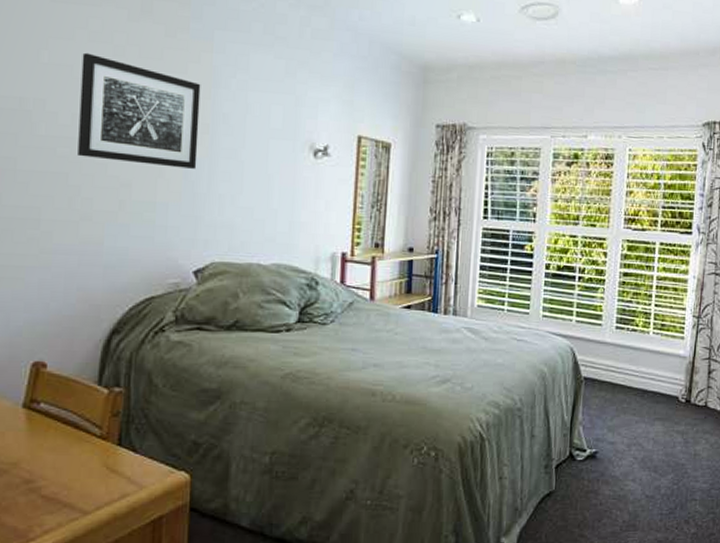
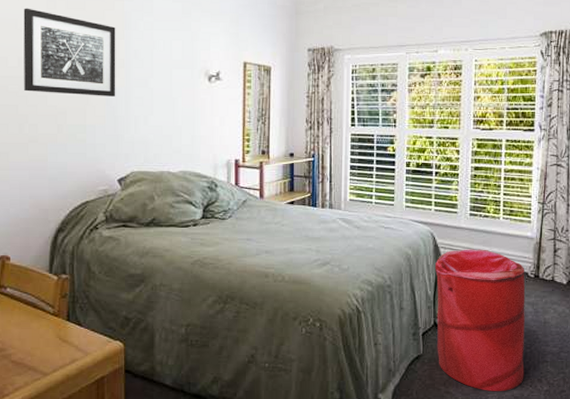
laundry hamper: none [572,367,676,534] -> present [435,249,525,391]

